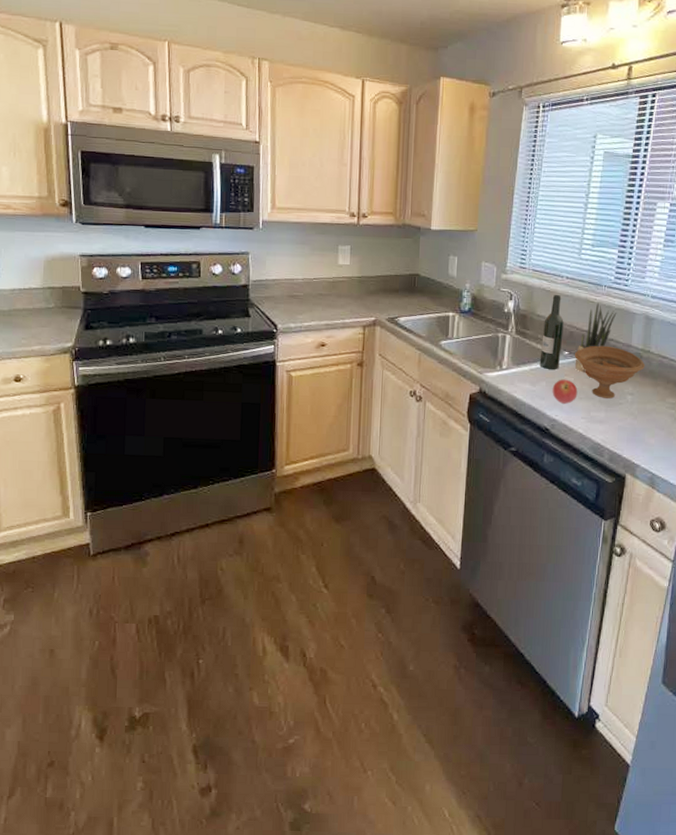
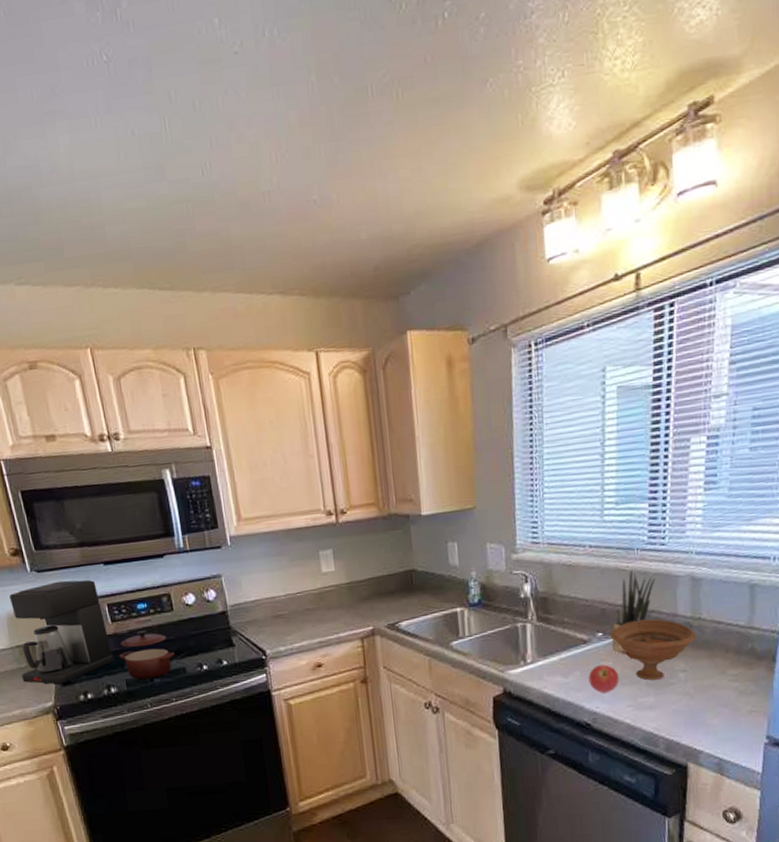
coffee maker: none [48,235,138,328] -> present [9,579,114,685]
saucepan: none [143,290,194,335] -> present [119,629,175,680]
wine bottle: present [539,294,565,369] -> none [568,567,594,656]

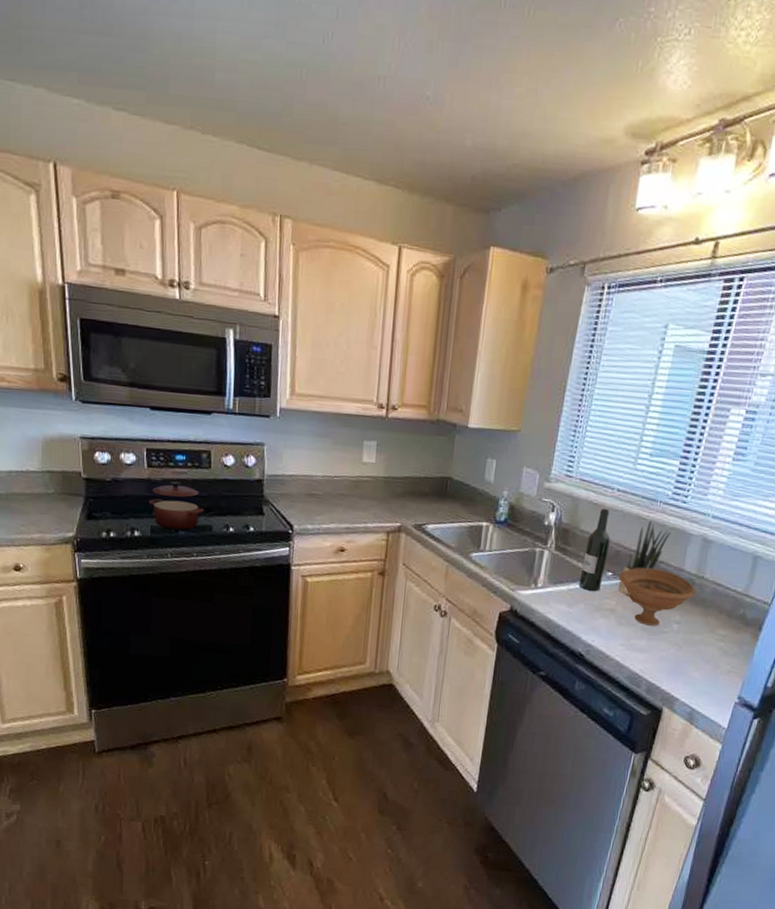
coffee maker: present [9,579,114,685] -> none [48,415,143,518]
wine bottle: none [568,567,594,656] -> present [579,508,611,591]
fruit: present [588,664,620,693] -> none [590,602,619,629]

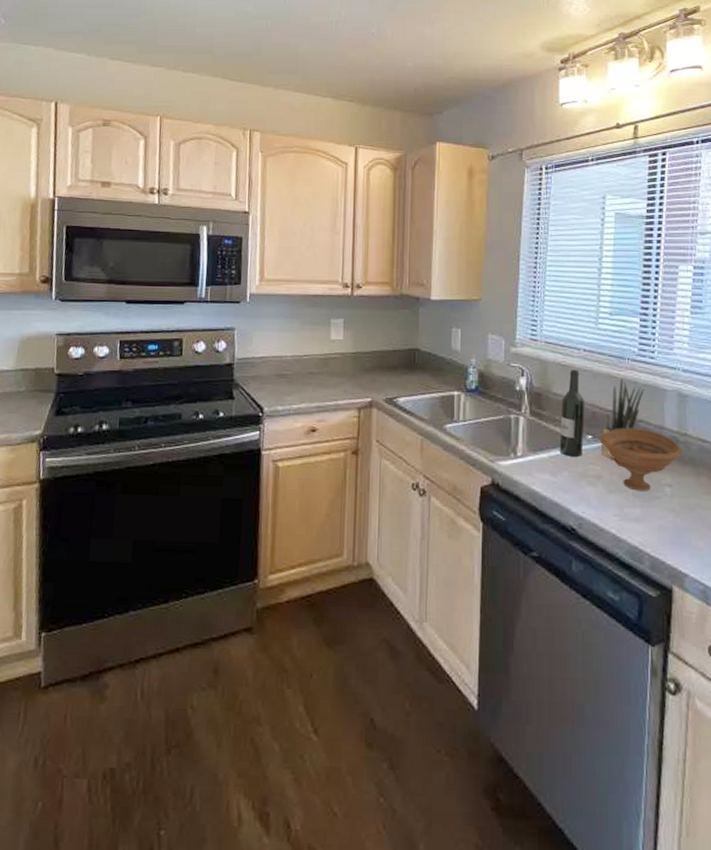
saucepan: present [148,480,204,531] -> none [119,370,174,421]

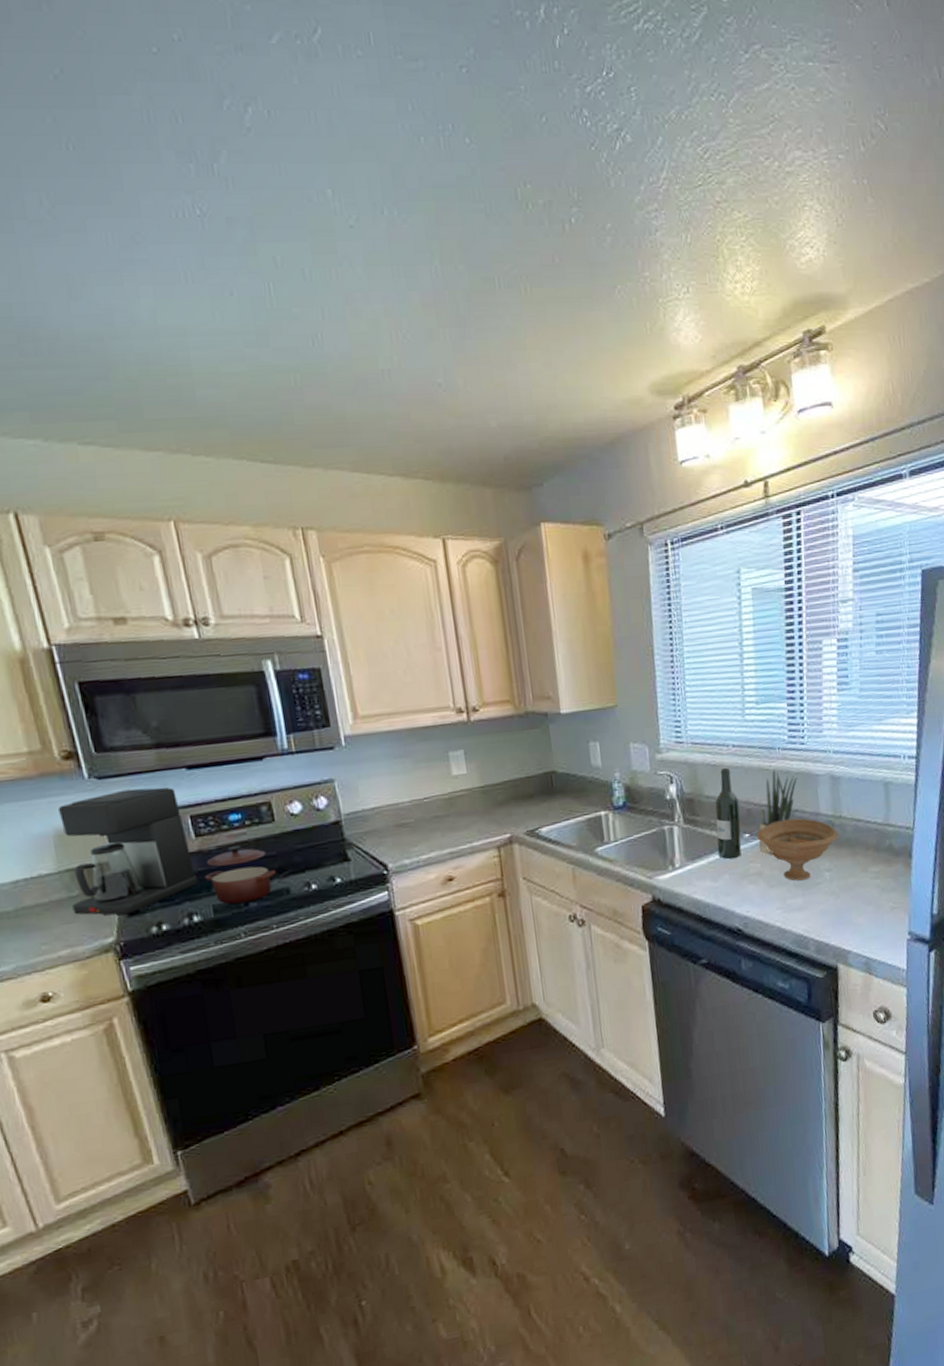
coffee maker: none [17,312,114,414] -> present [59,787,198,915]
saucepan: none [119,370,174,421] -> present [204,844,276,905]

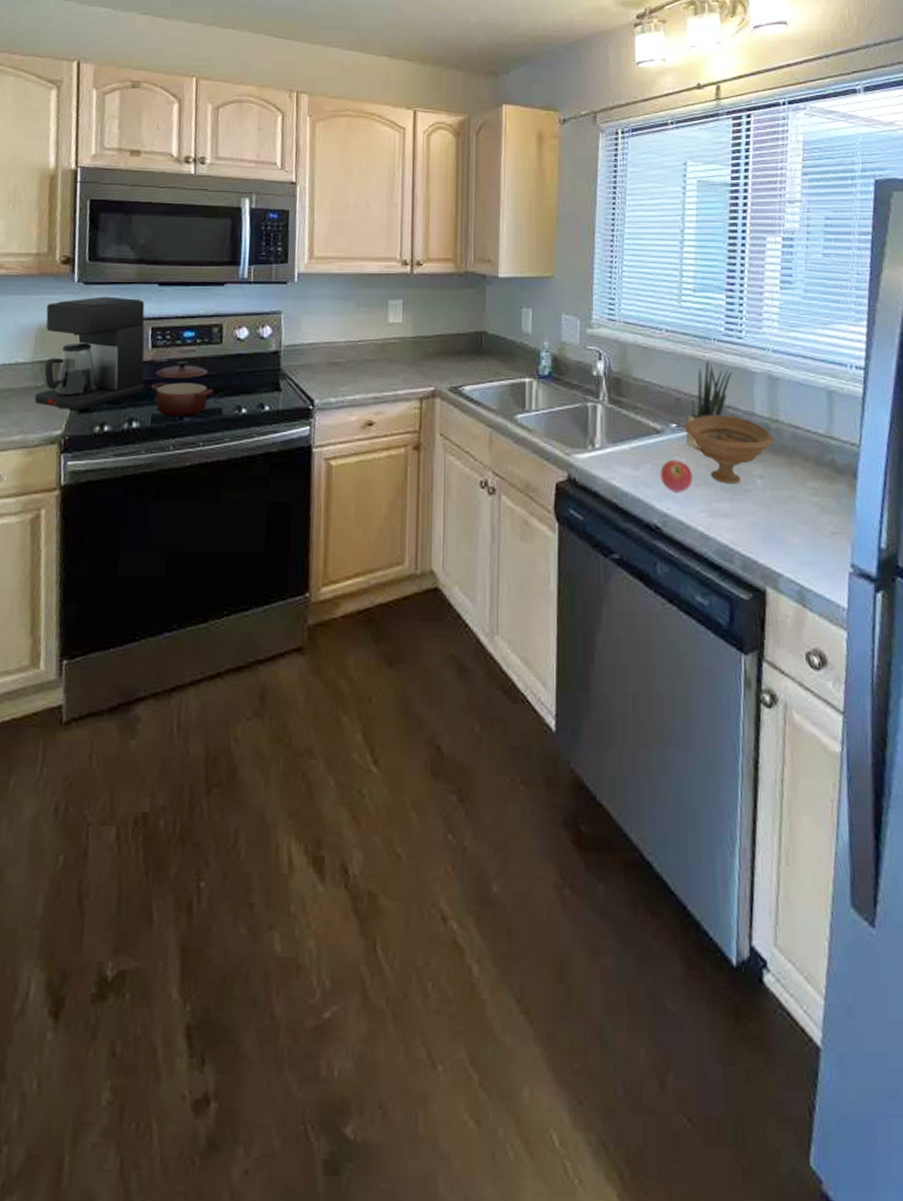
wine bottle: present [715,767,742,859] -> none [641,351,669,447]
fruit: none [737,866,768,897] -> present [660,460,693,493]

